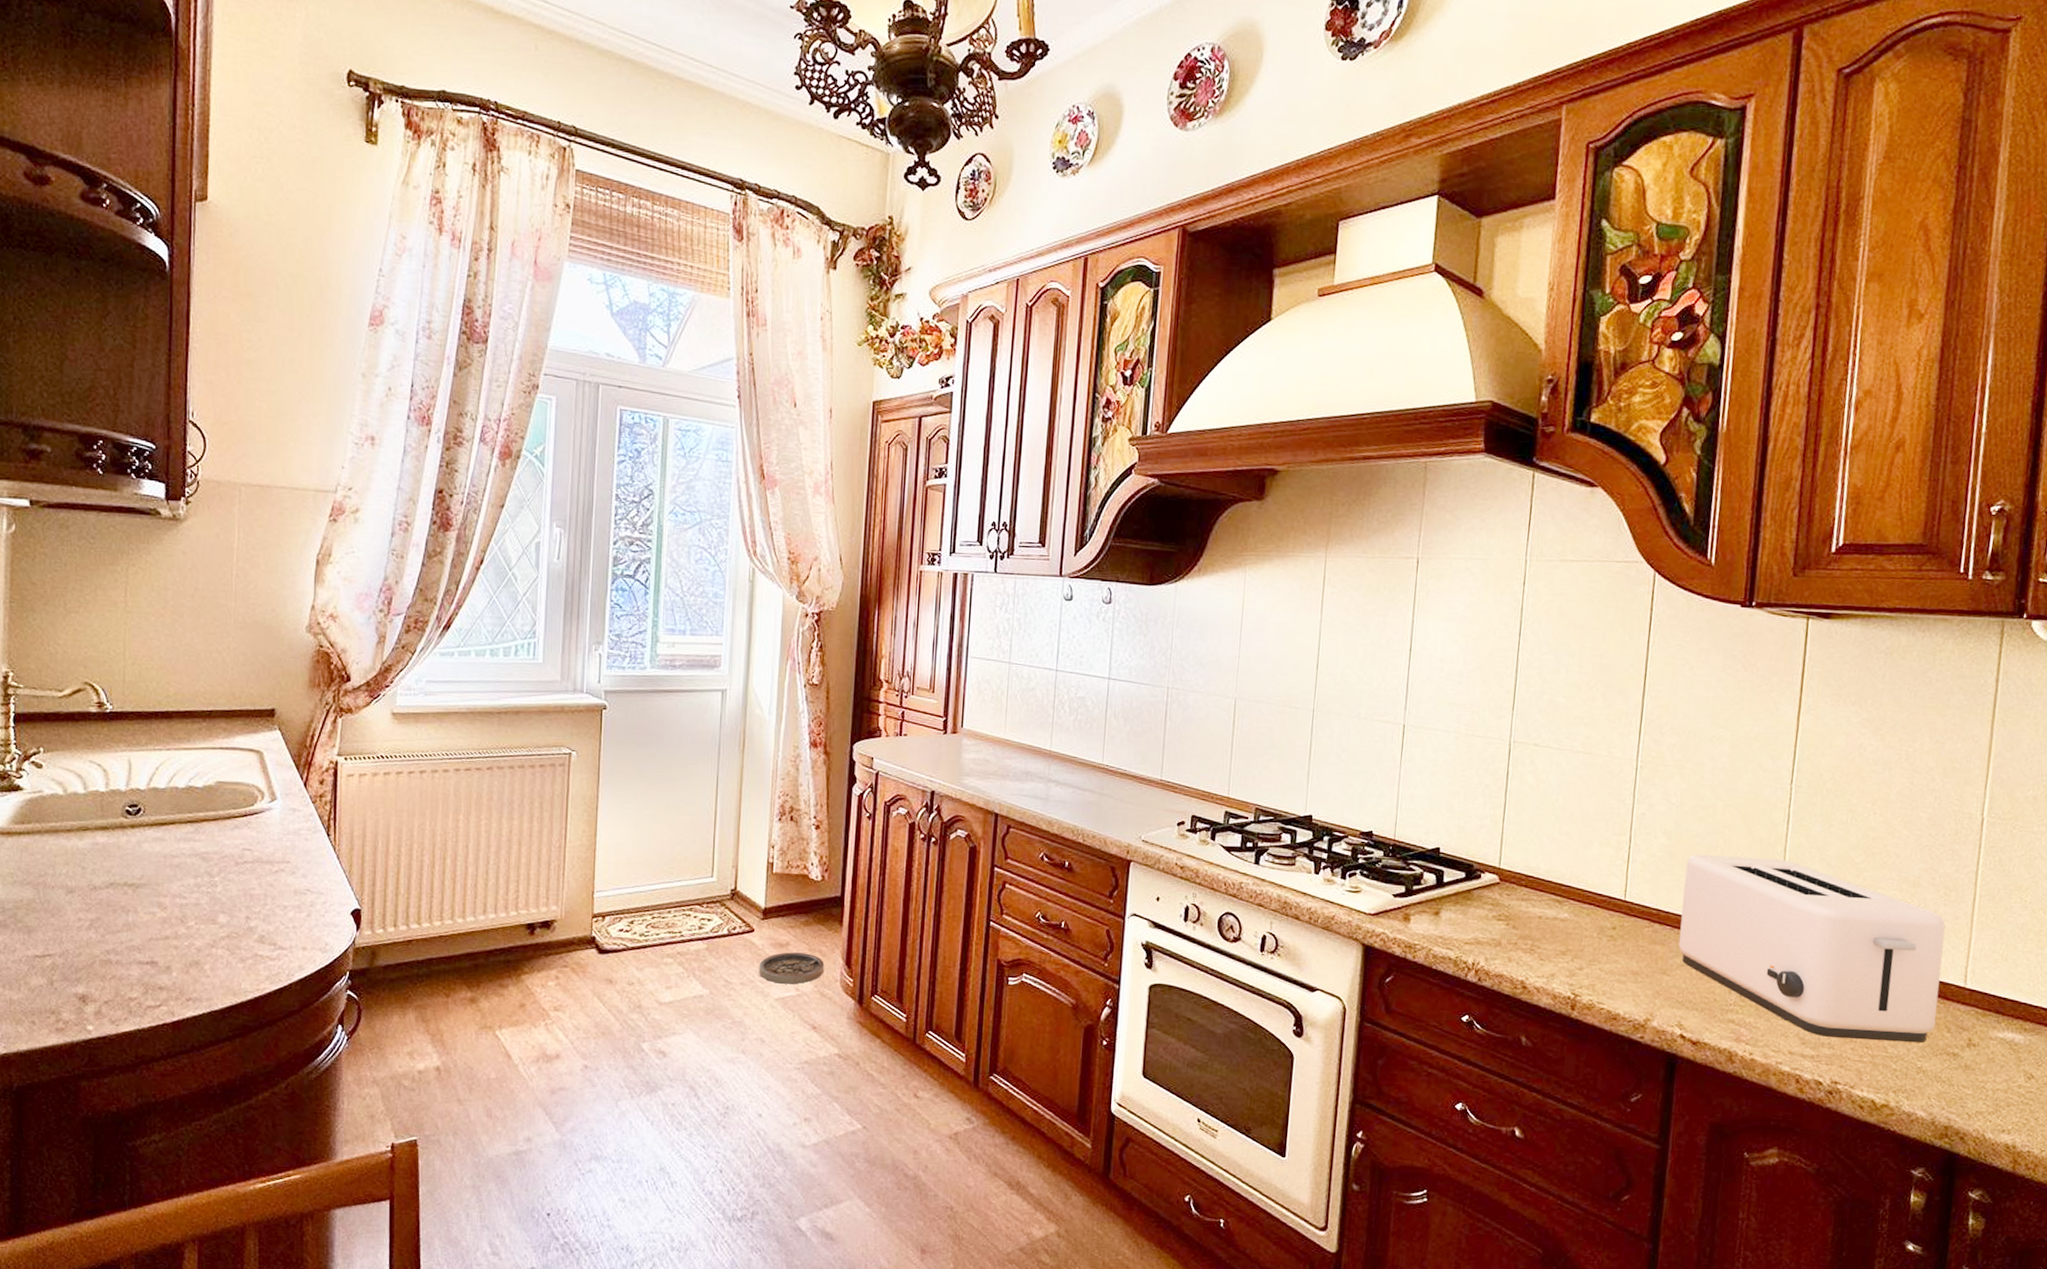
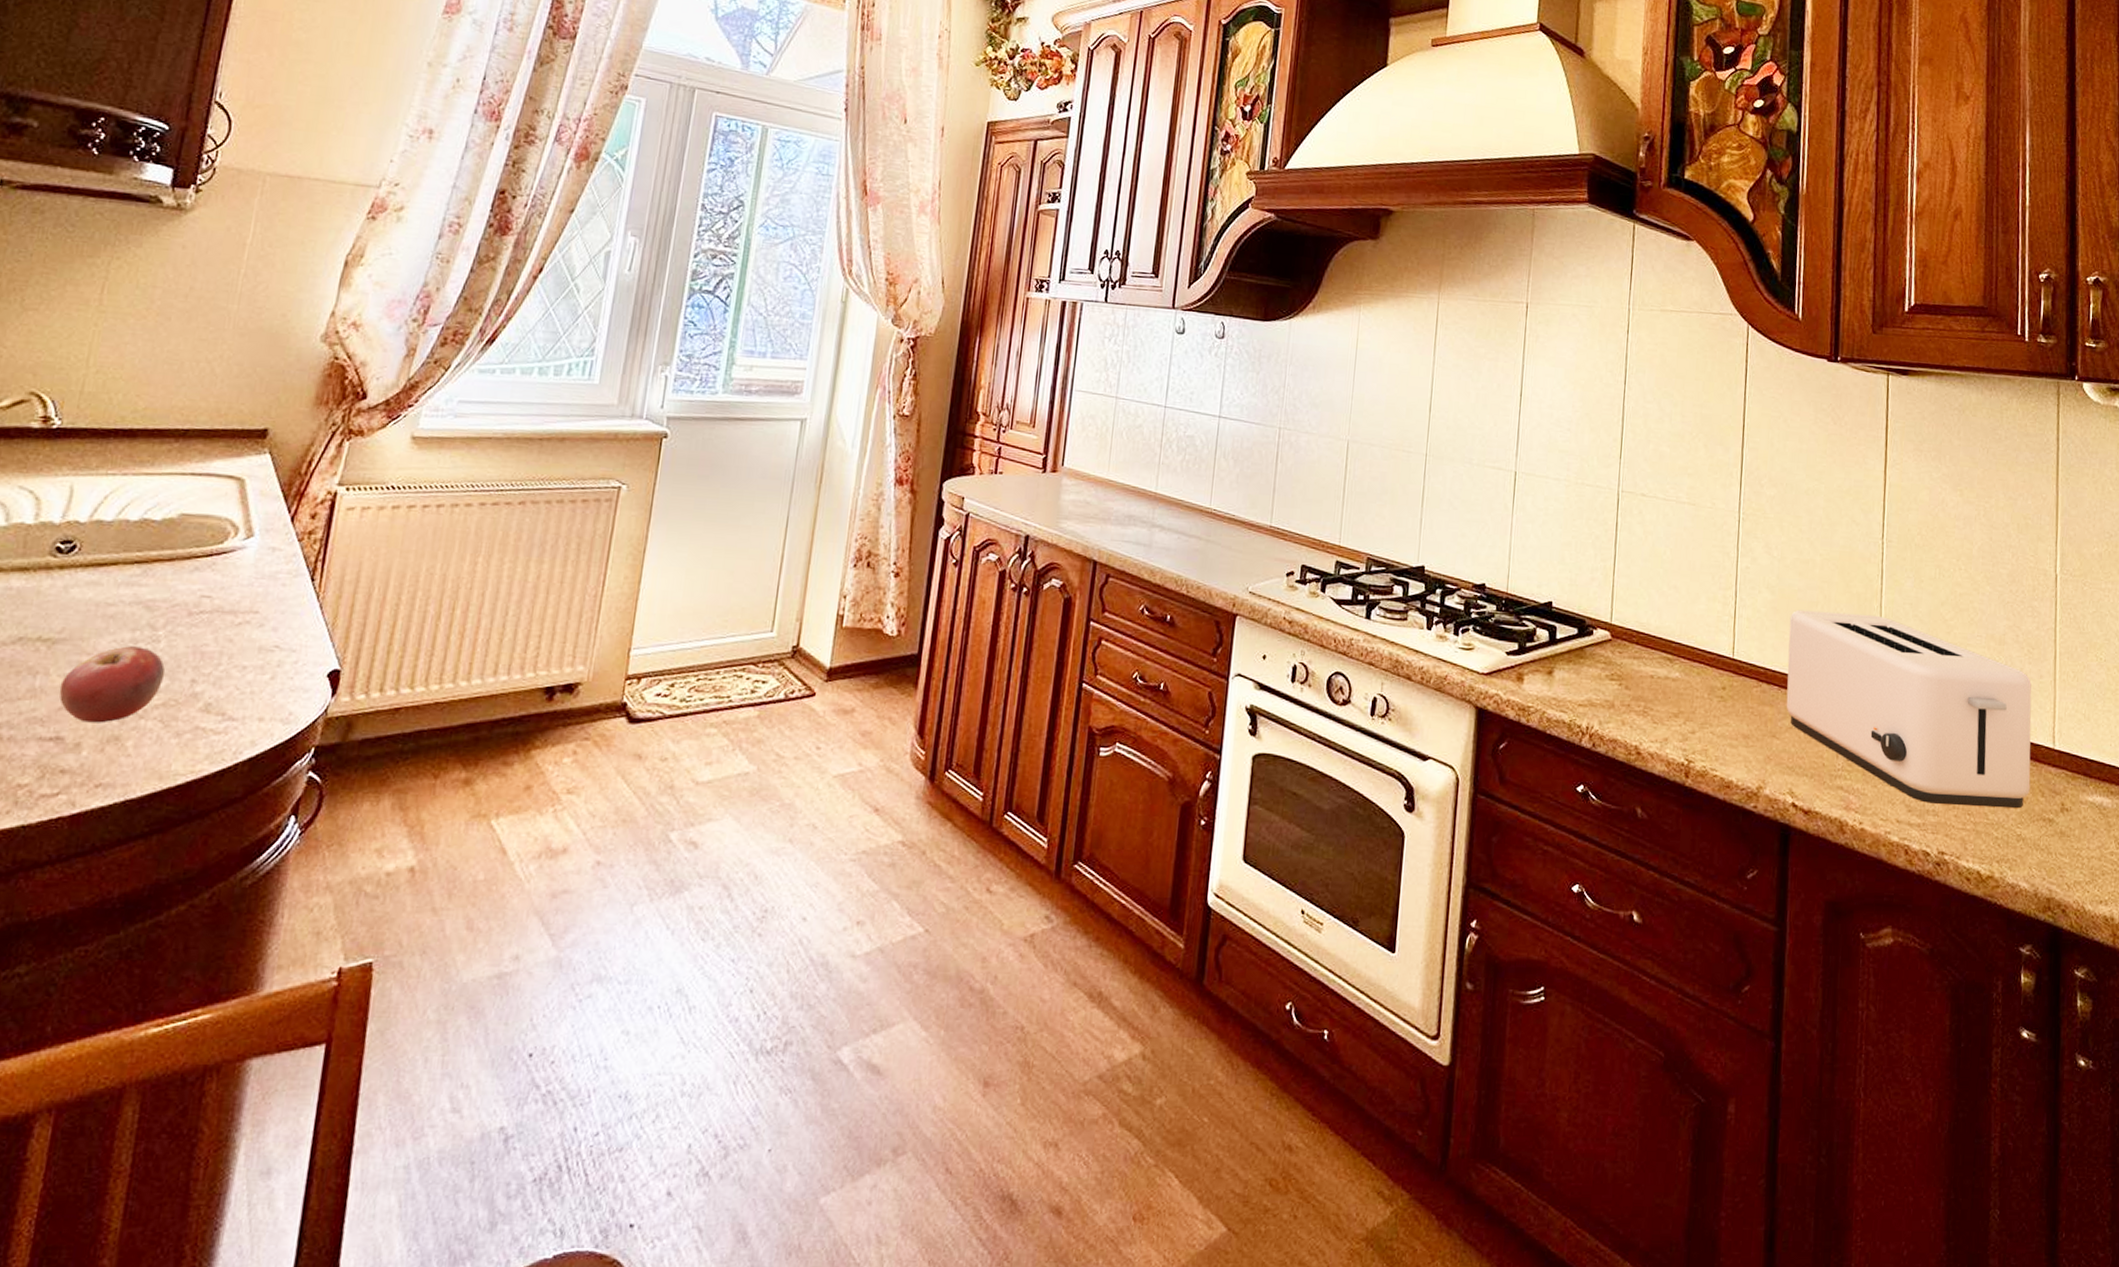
fruit: none [147,890,225,951] -> present [59,646,166,723]
pet bowl: present [759,952,825,984] -> none [817,720,894,758]

